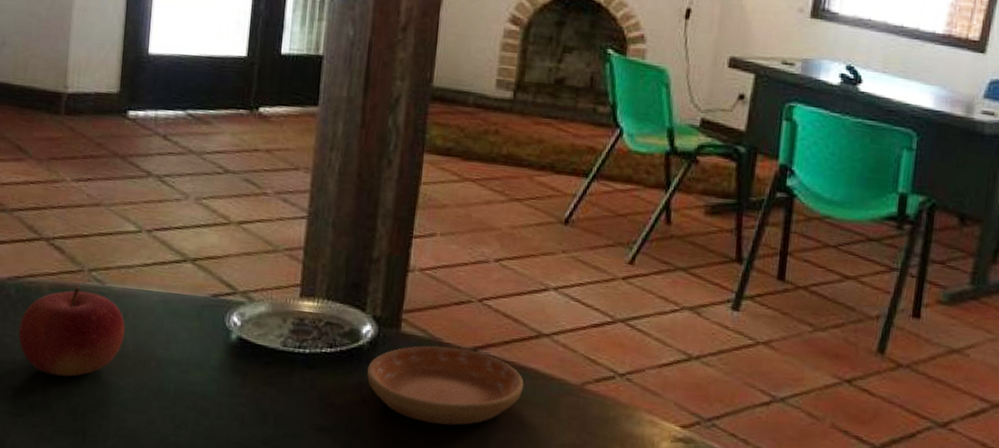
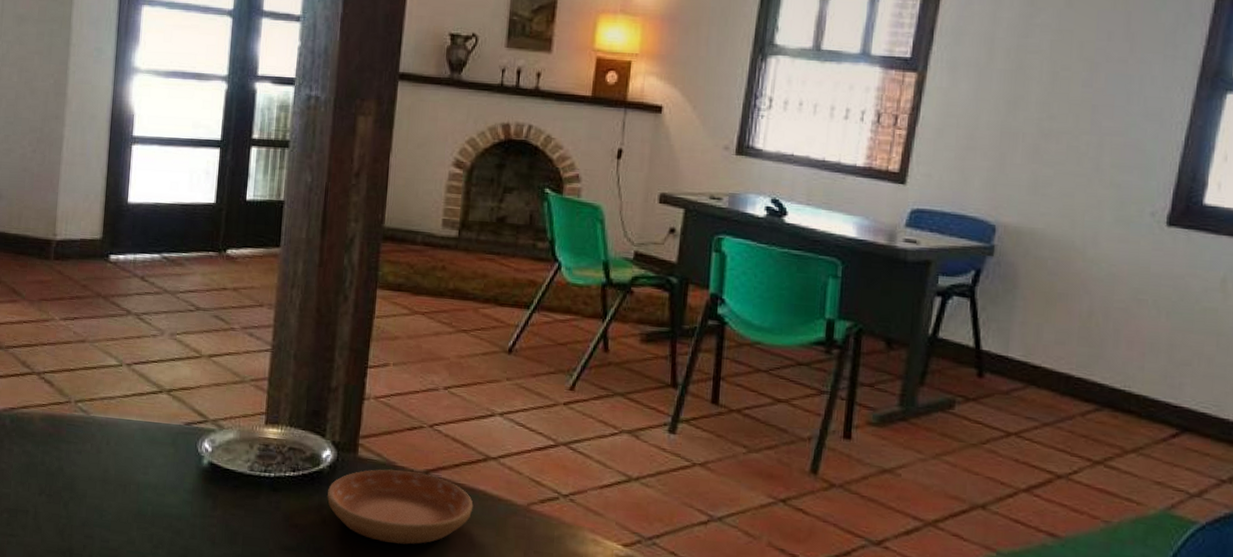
fruit: present [18,286,125,377] -> none [13,416,108,500]

